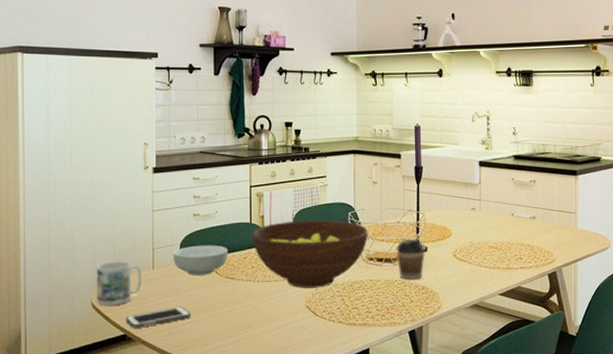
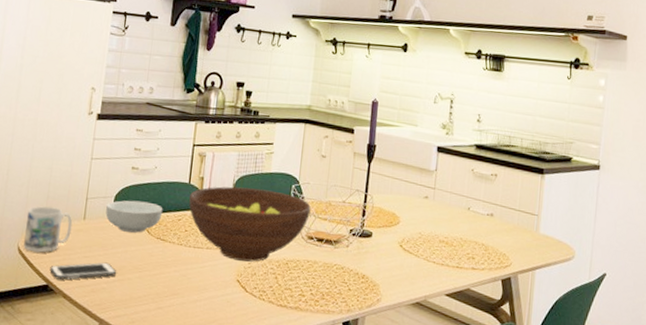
coffee cup: present [396,238,425,280] -> none [338,220,370,266]

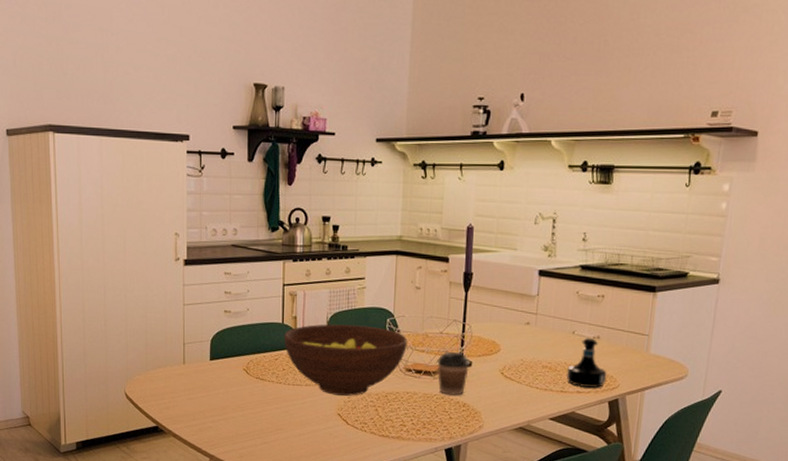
mug: present [23,206,73,253] -> none [129,352,173,397]
cell phone: present [50,262,117,280] -> none [157,403,221,421]
cereal bowl: present [105,200,163,233] -> none [204,343,259,374]
coffee cup: none [338,220,370,266] -> present [437,351,469,395]
tequila bottle: none [462,215,500,265] -> present [567,338,607,388]

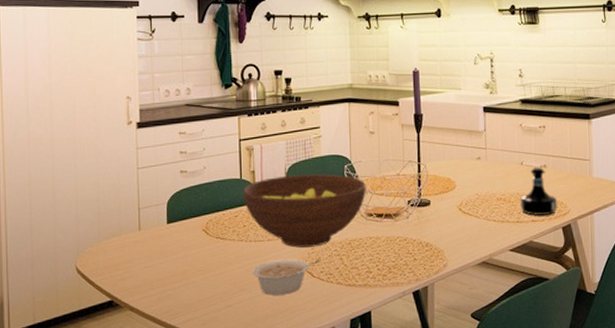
legume: none [288,405,356,438] -> present [252,259,320,295]
coffee cup: present [437,351,469,395] -> none [397,191,428,236]

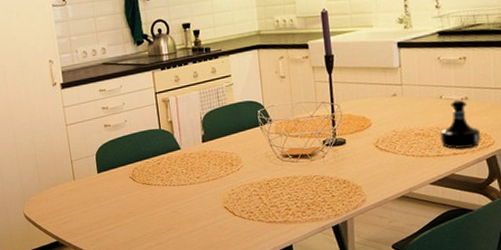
fruit bowl: present [242,174,366,248] -> none [162,119,281,190]
legume: present [252,259,320,295] -> none [178,200,241,233]

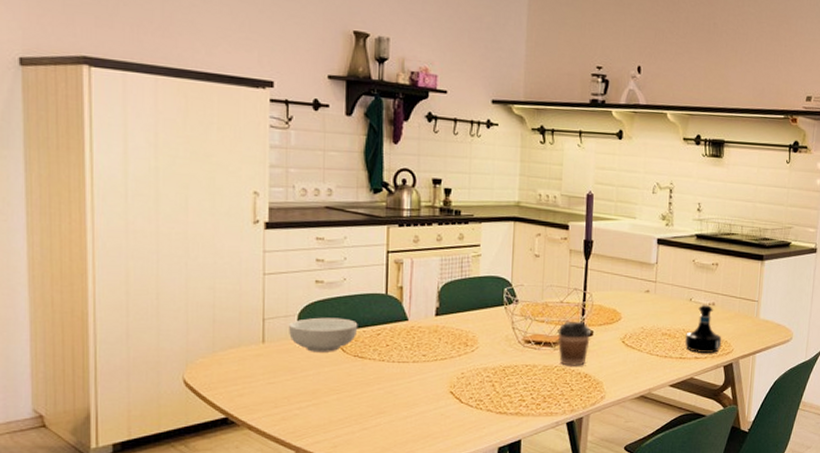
cereal bowl: none [90,153,143,184] -> present [289,317,358,352]
coffee cup: none [311,131,344,175] -> present [557,321,591,366]

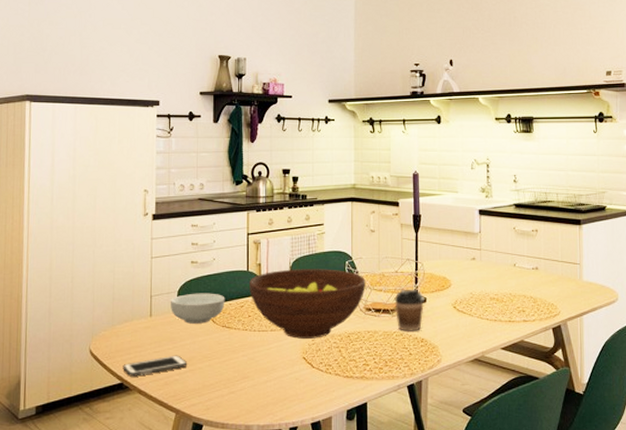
cell phone: none [227,387,311,411] -> present [123,355,188,377]
fruit bowl: none [387,294,526,372] -> present [248,269,366,339]
tequila bottle: present [685,305,722,353] -> none [513,270,548,316]

